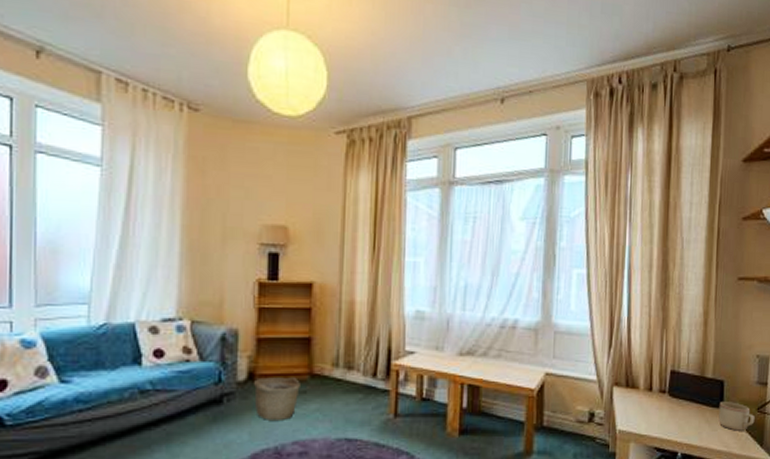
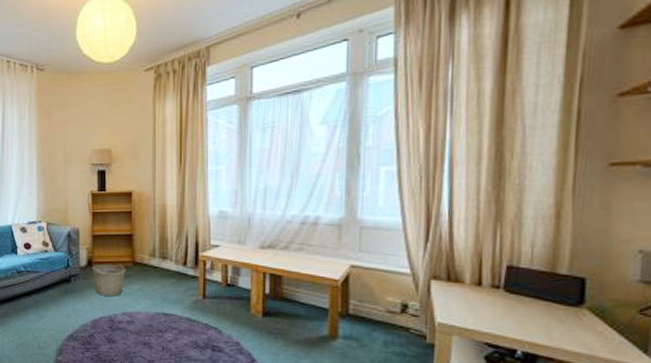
mug: present [718,402,755,431] -> none [577,301,635,334]

